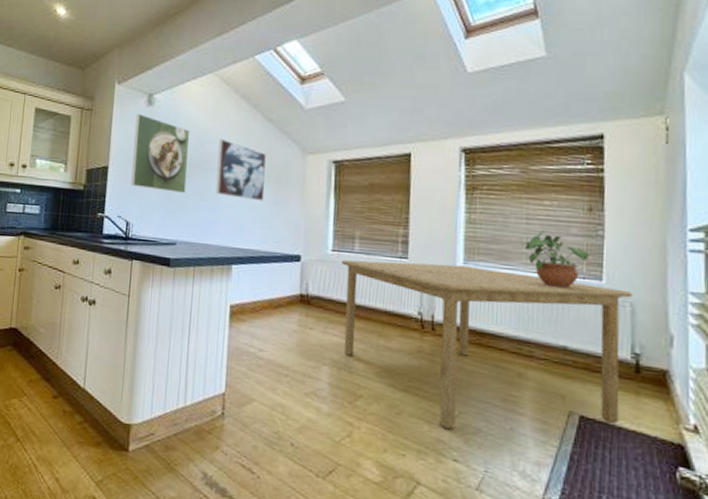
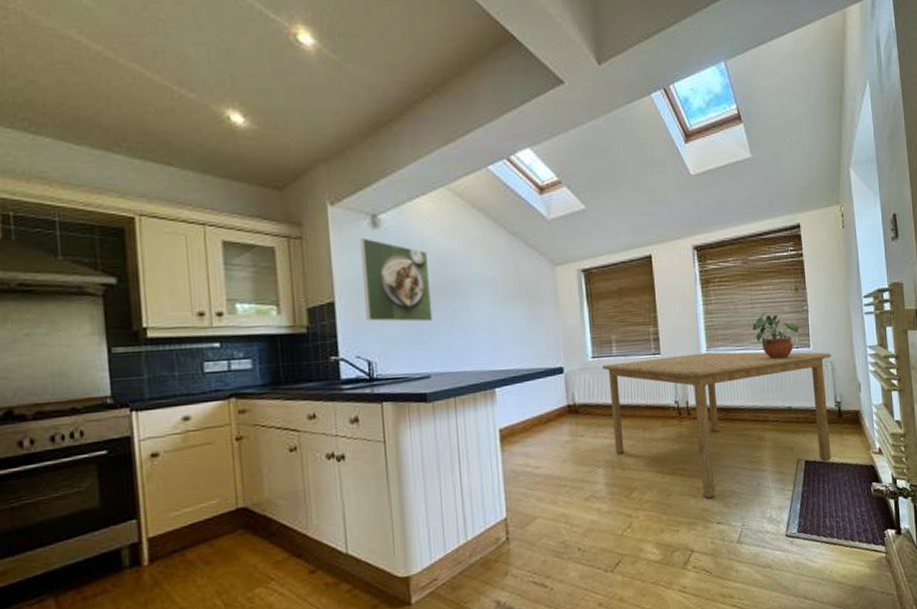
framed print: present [215,139,266,201] -> none [462,258,519,319]

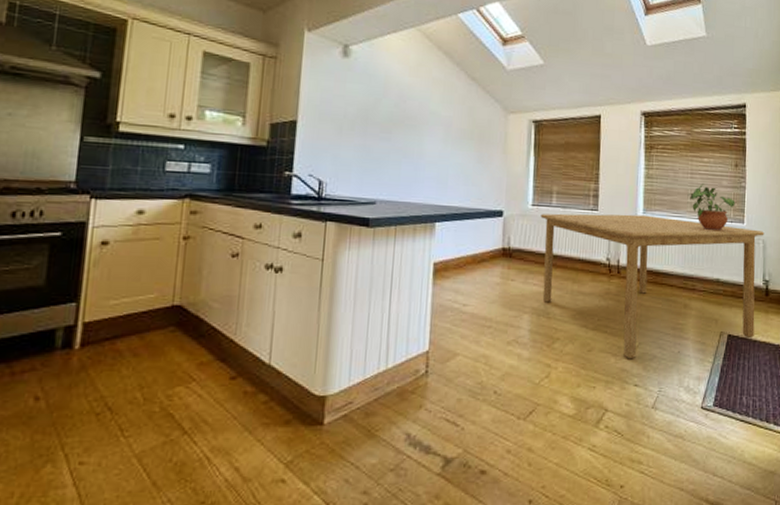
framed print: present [359,237,433,322] -> none [324,64,391,150]

